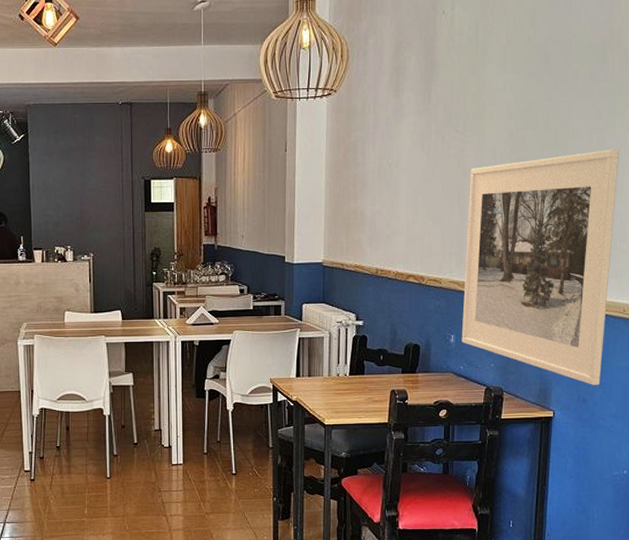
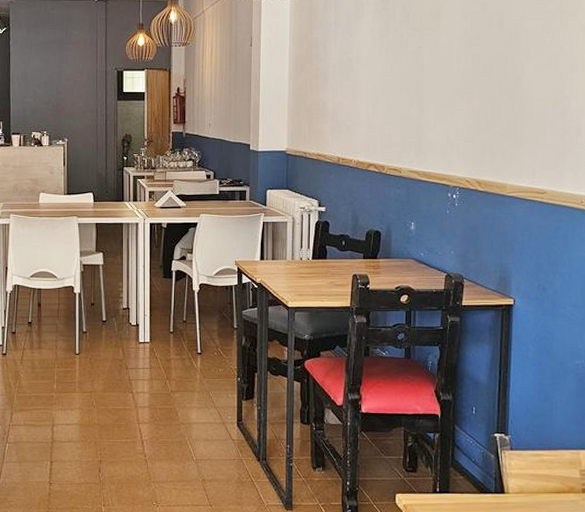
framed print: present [461,149,620,385] -> none [421,48,573,274]

